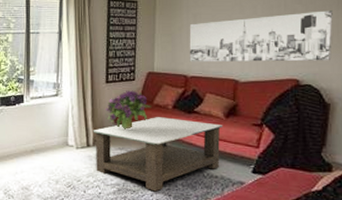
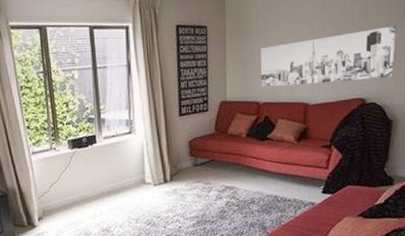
coffee table: present [93,117,222,192] -> none [169,146,294,220]
bouquet: present [105,90,152,131] -> none [180,121,226,163]

